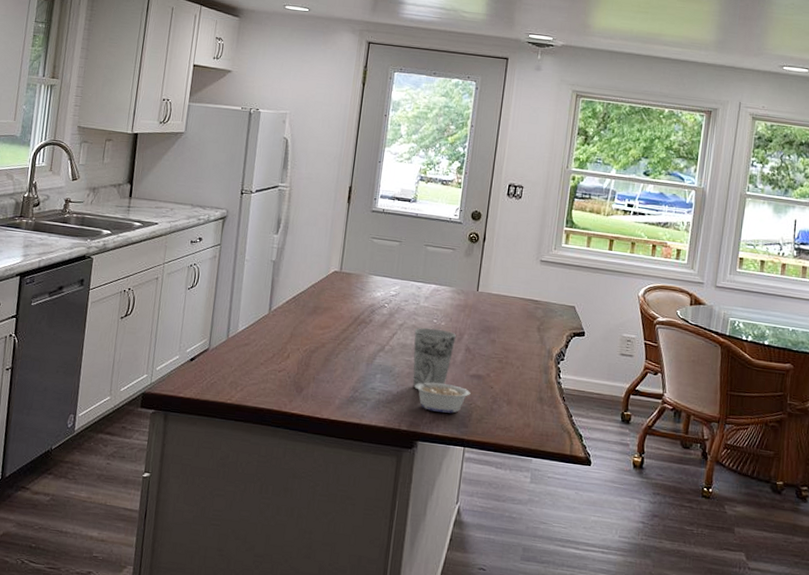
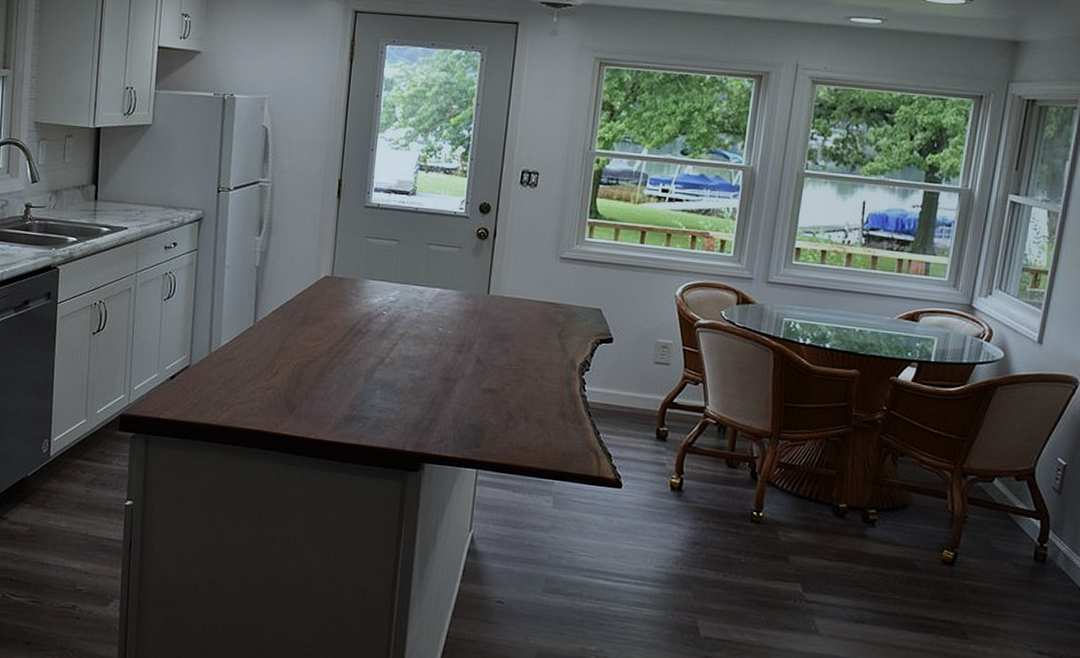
legume: present [412,376,471,413] -> none [417,391,483,432]
cup: present [413,327,456,389] -> none [417,337,465,406]

